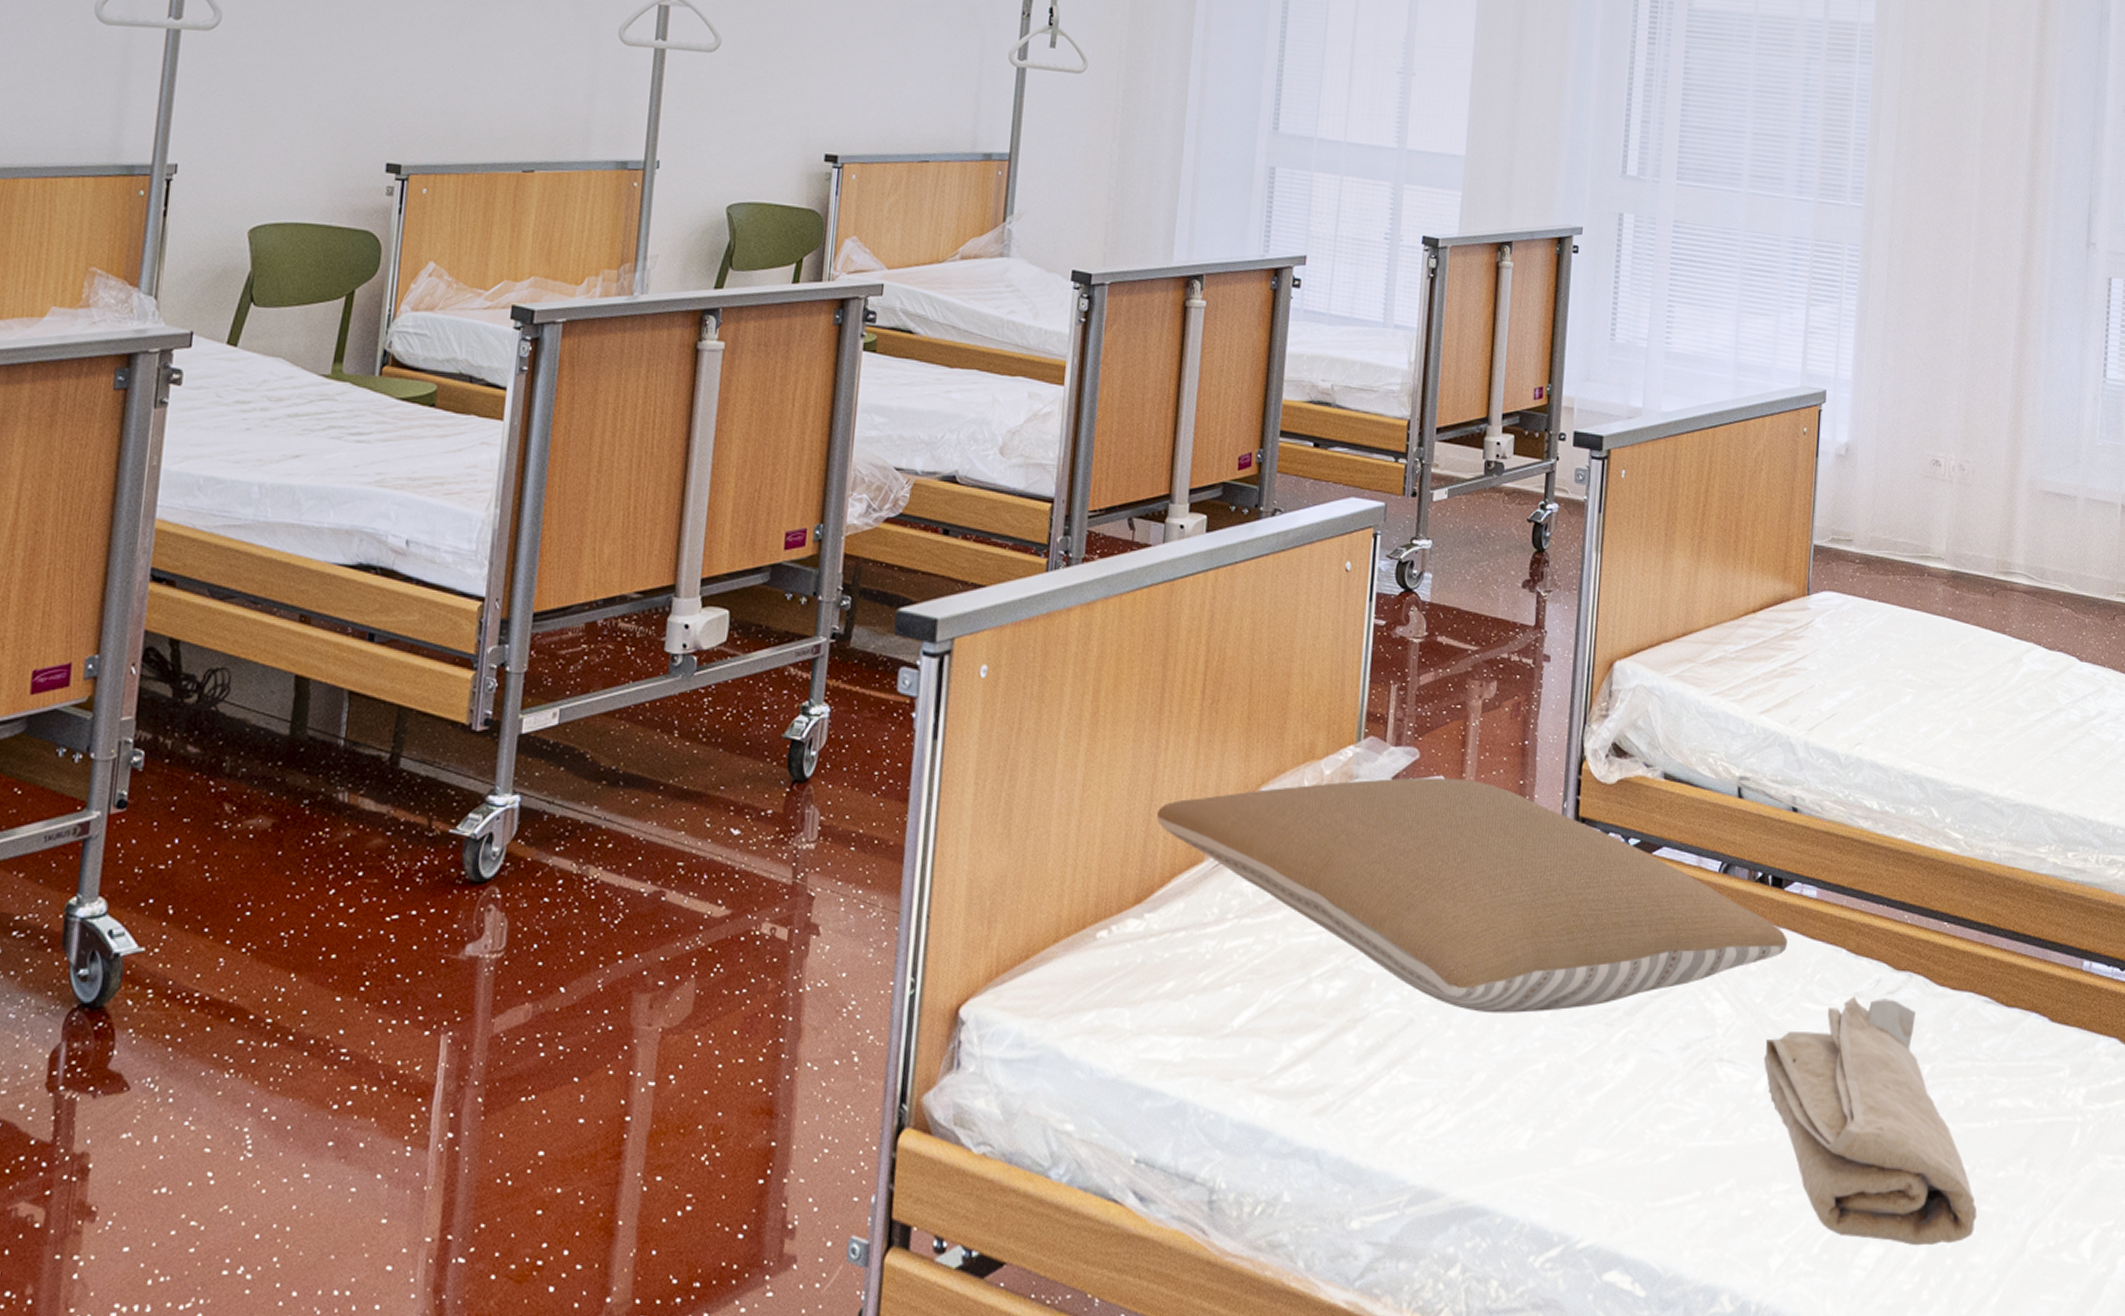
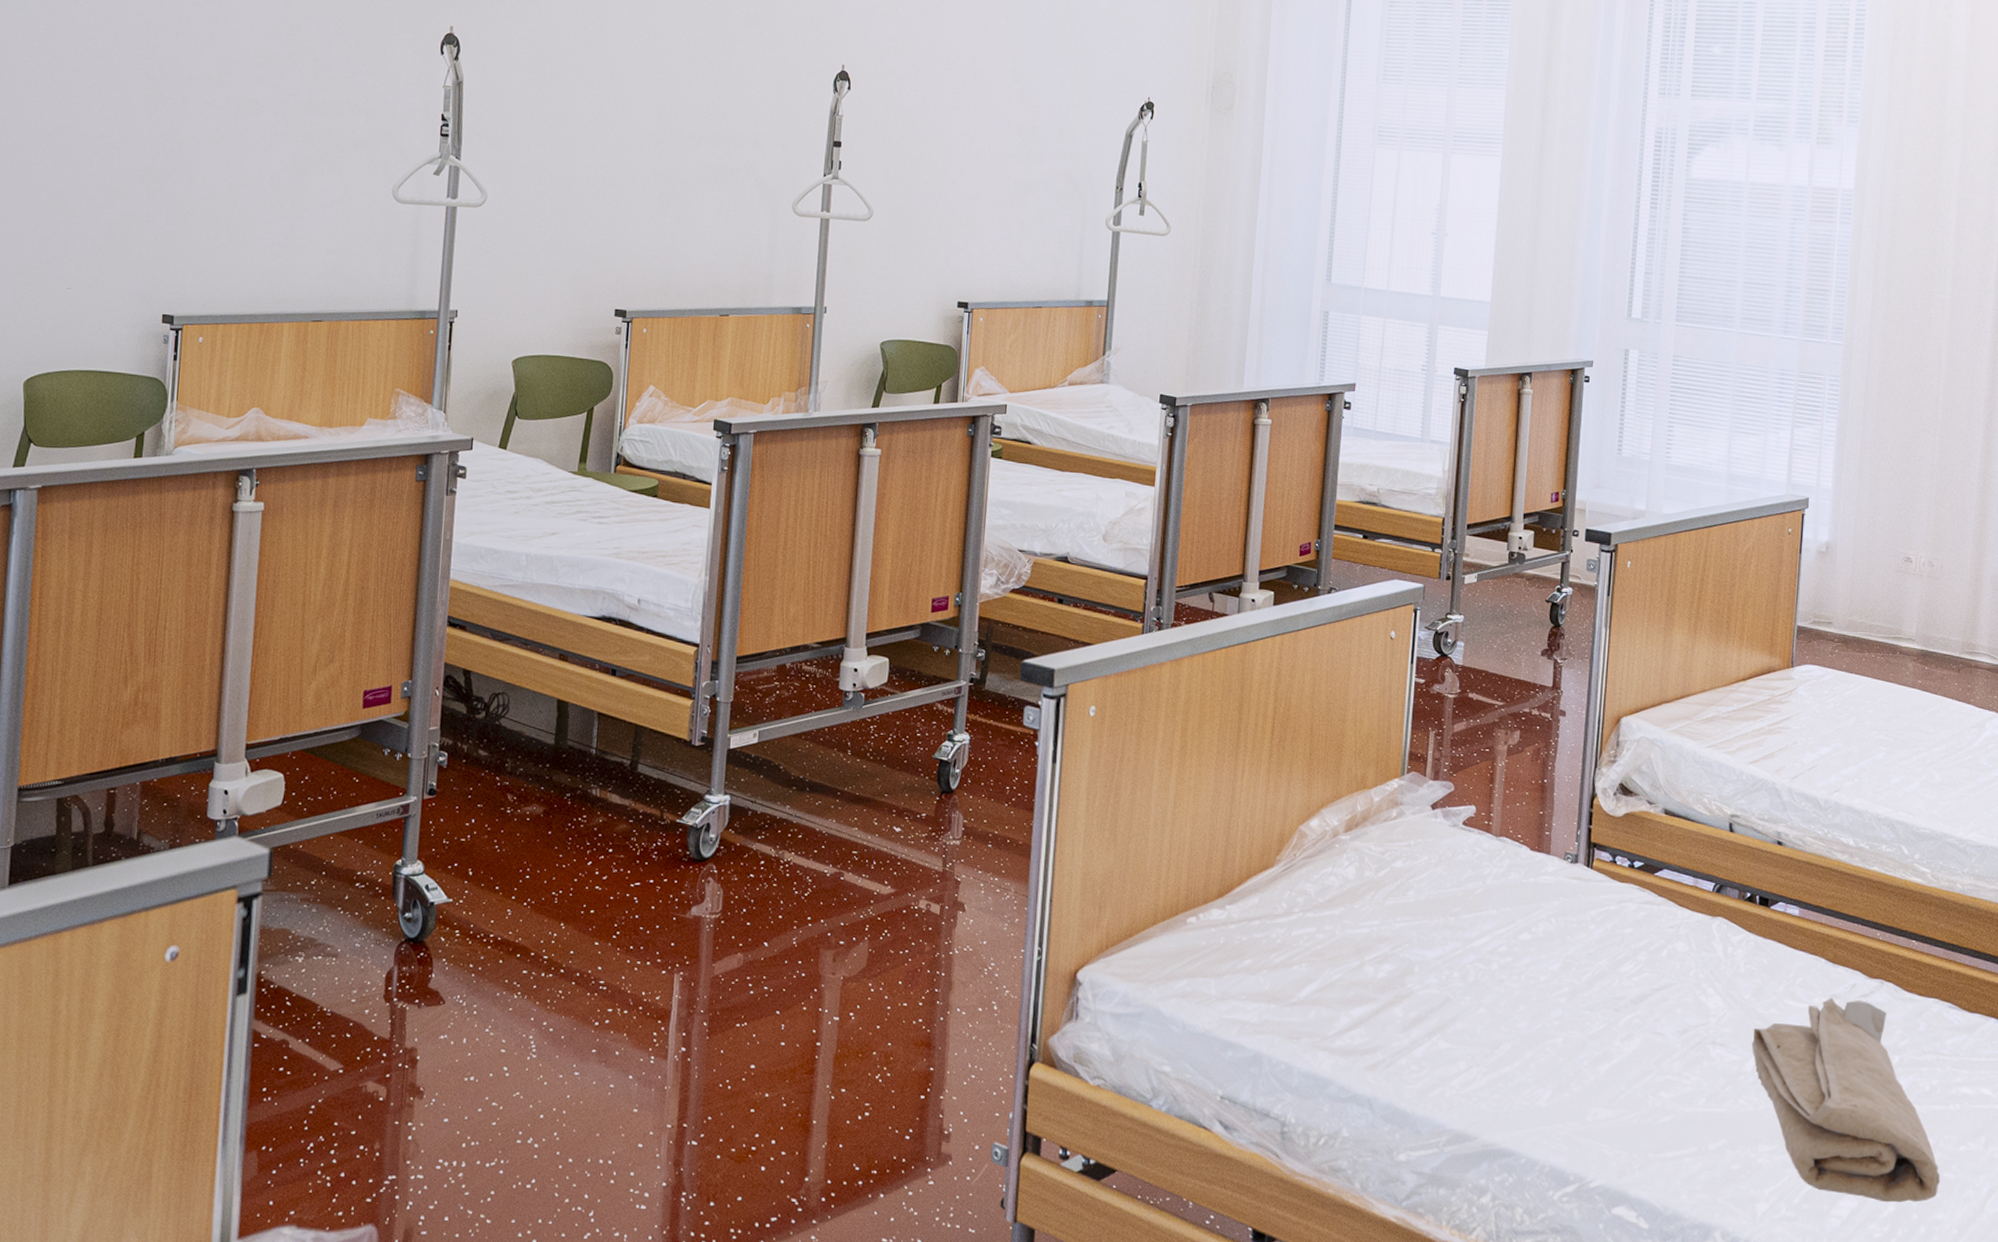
pillow: present [1156,777,1787,1013] -> none [1235,805,1773,998]

